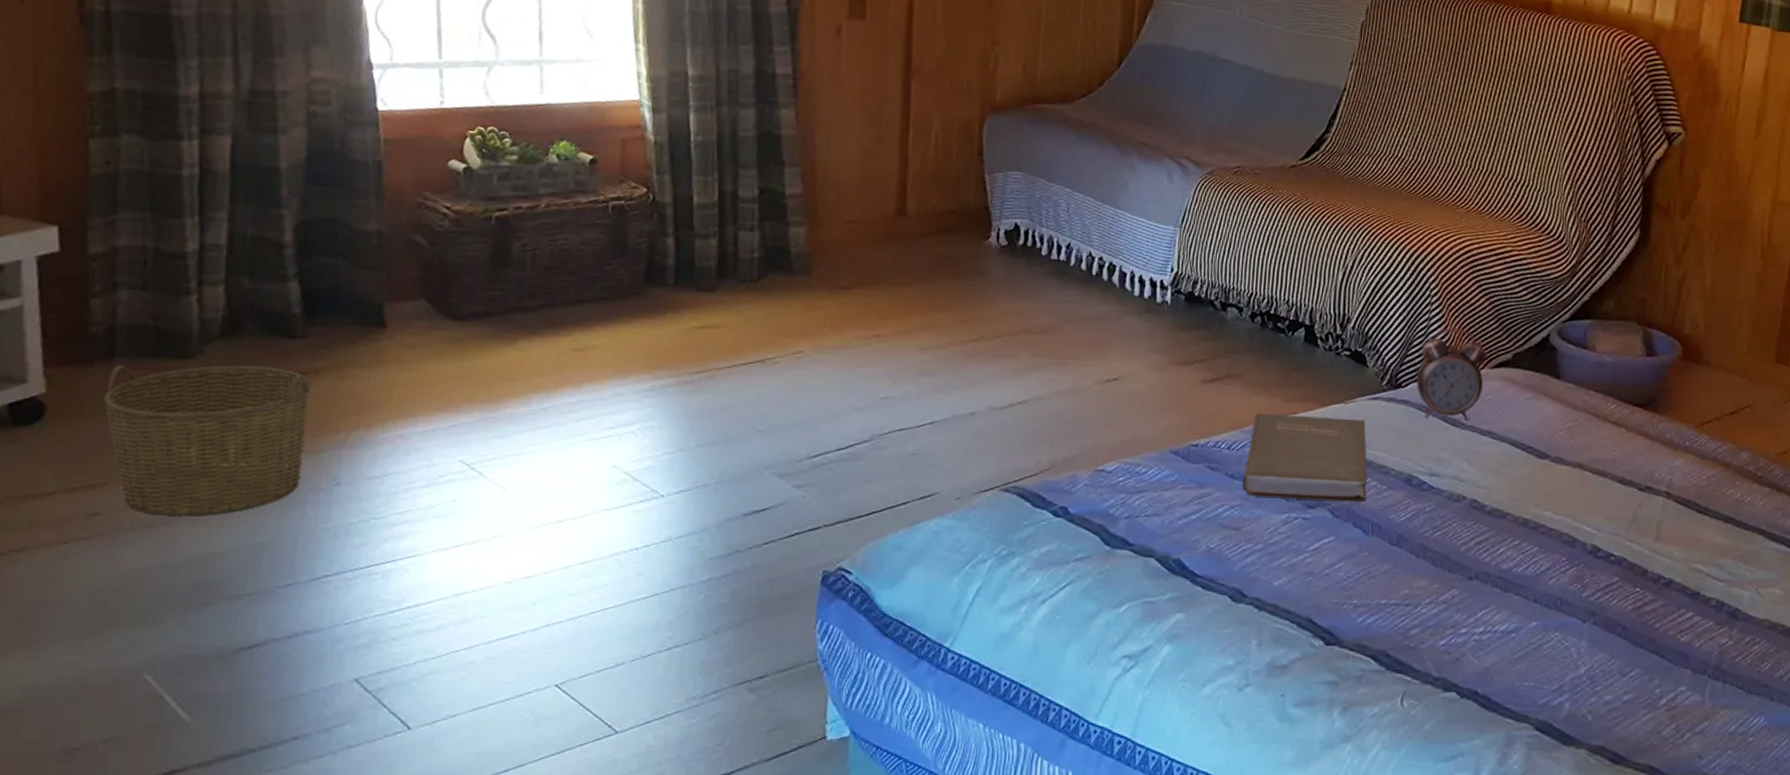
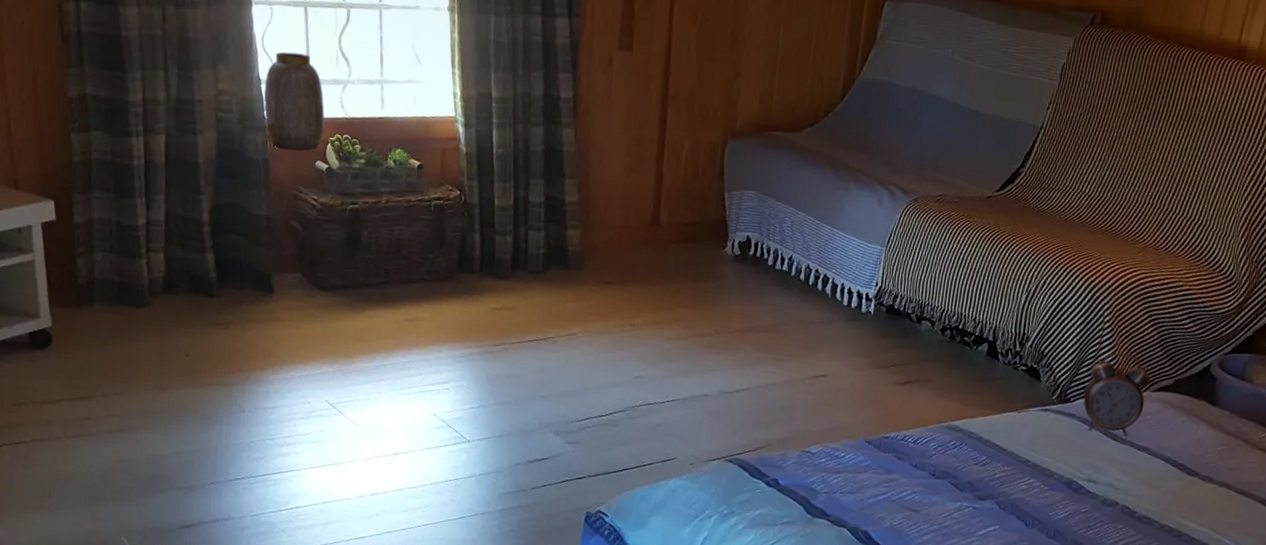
basket: present [103,365,312,517] -> none [88,309,224,427]
vase: none [375,29,462,148] -> present [263,52,325,150]
book: present [1242,413,1368,503] -> none [924,414,1035,500]

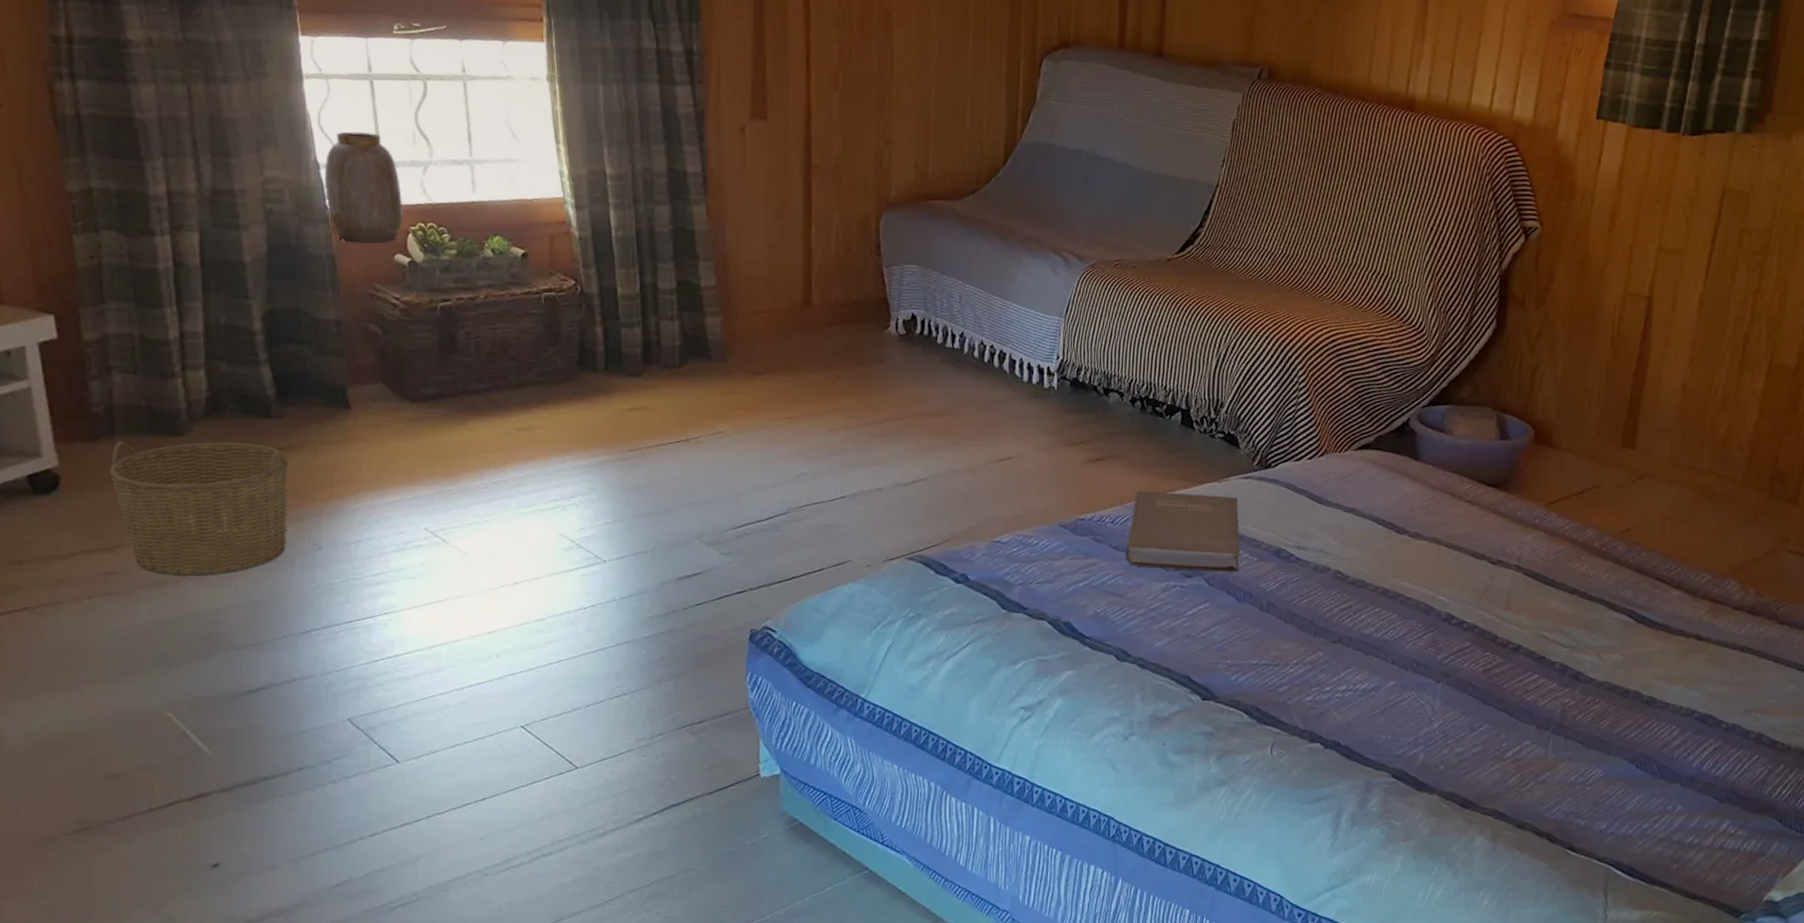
basket: none [88,309,224,427] -> present [109,441,289,576]
book: none [924,414,1035,500] -> present [1126,490,1240,573]
alarm clock: present [1083,352,1150,437] -> none [1285,412,1350,500]

